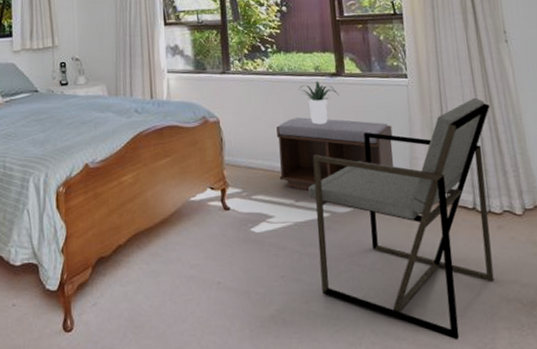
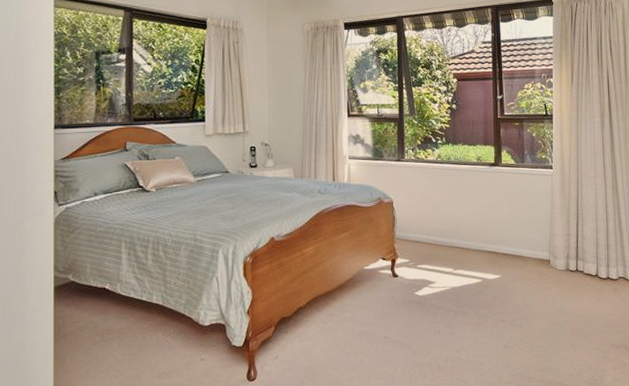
bench: present [276,117,394,190] -> none [441,200,537,261]
potted plant: present [298,80,340,125] -> none [462,169,496,206]
armchair: present [308,97,495,341] -> none [465,186,616,378]

